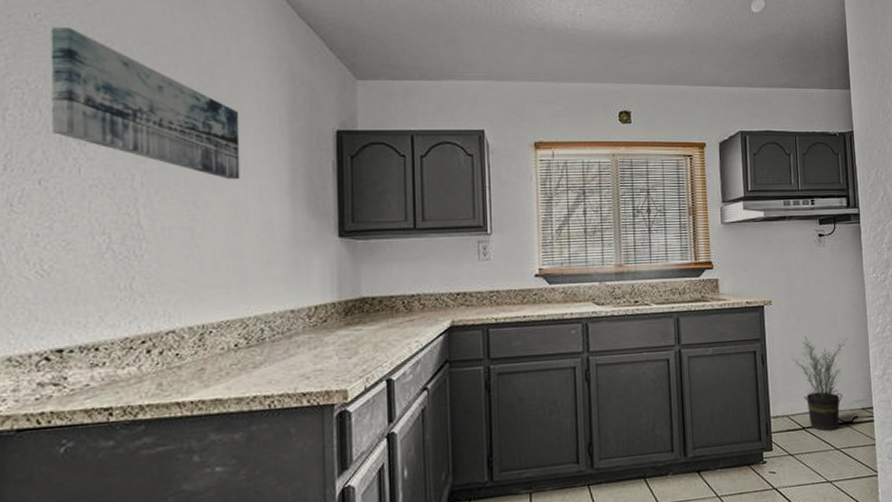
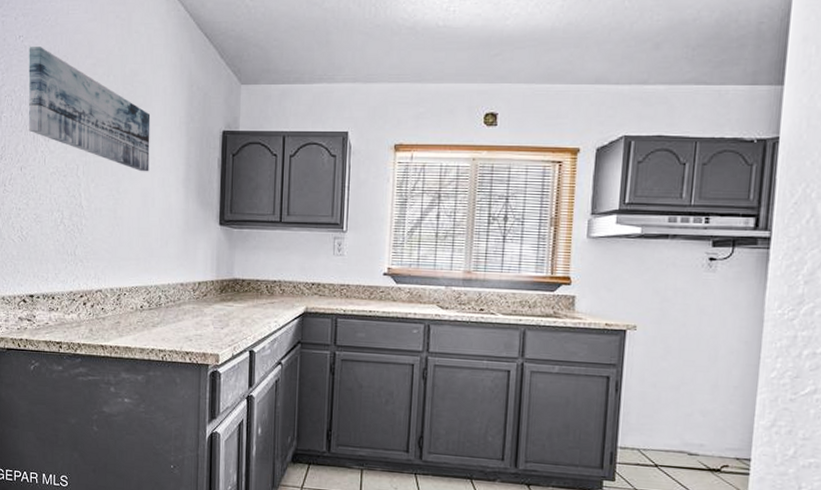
potted plant: present [791,336,848,431] -> none [651,369,730,475]

